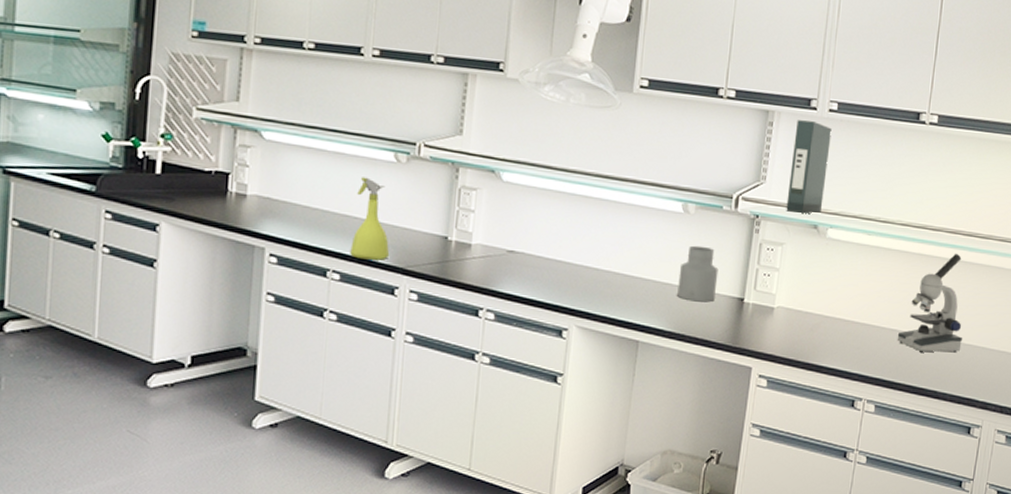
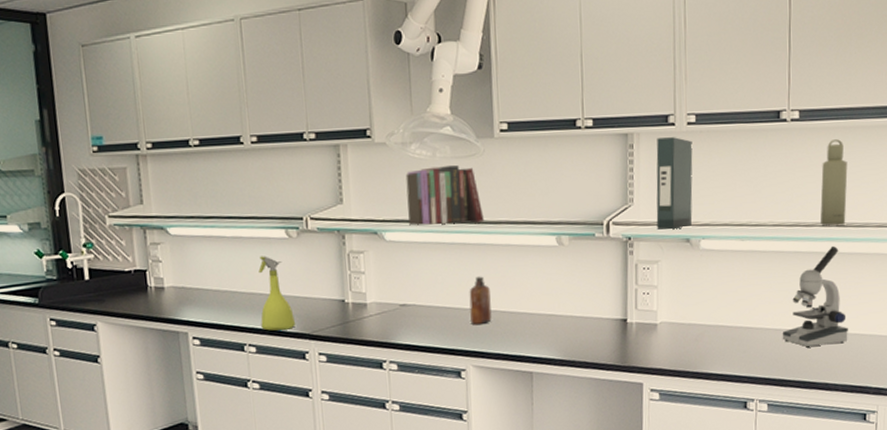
books: none [530,112,611,177] -> present [405,165,484,226]
flask: none [580,232,606,284] -> present [469,276,492,325]
jar: present [677,245,719,302] -> none [561,274,600,329]
bottle: none [947,149,979,234] -> present [820,139,848,226]

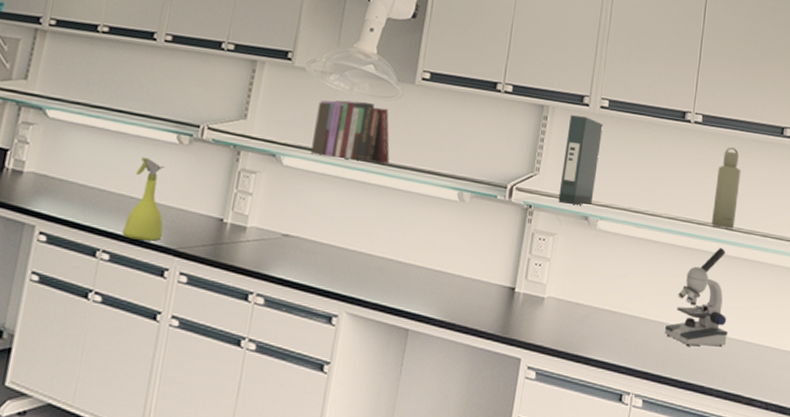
flask: present [469,276,492,325] -> none [354,218,381,270]

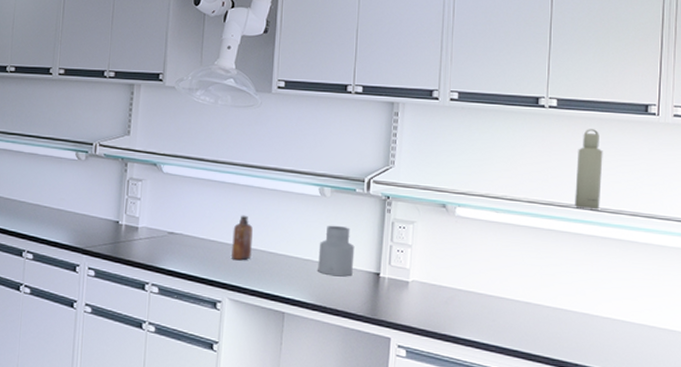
spray bottle: present [122,157,165,241] -> none [41,173,72,242]
books: present [311,100,390,165] -> none [186,112,255,167]
flask: none [354,218,381,270] -> present [231,215,253,261]
jar: none [449,233,491,291] -> present [318,225,355,277]
binder: present [558,115,603,206] -> none [415,109,454,194]
microscope: present [664,247,727,347] -> none [532,228,600,326]

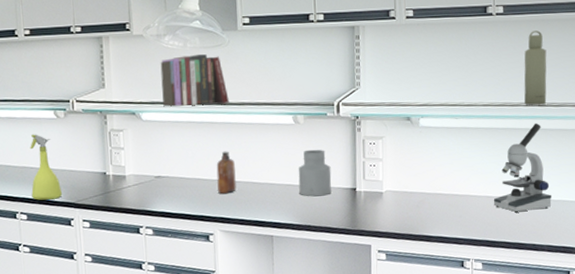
spray bottle: none [41,173,72,242] -> present [30,134,62,201]
books: none [186,112,255,167] -> present [160,54,229,107]
microscope: none [532,228,600,326] -> present [493,122,552,213]

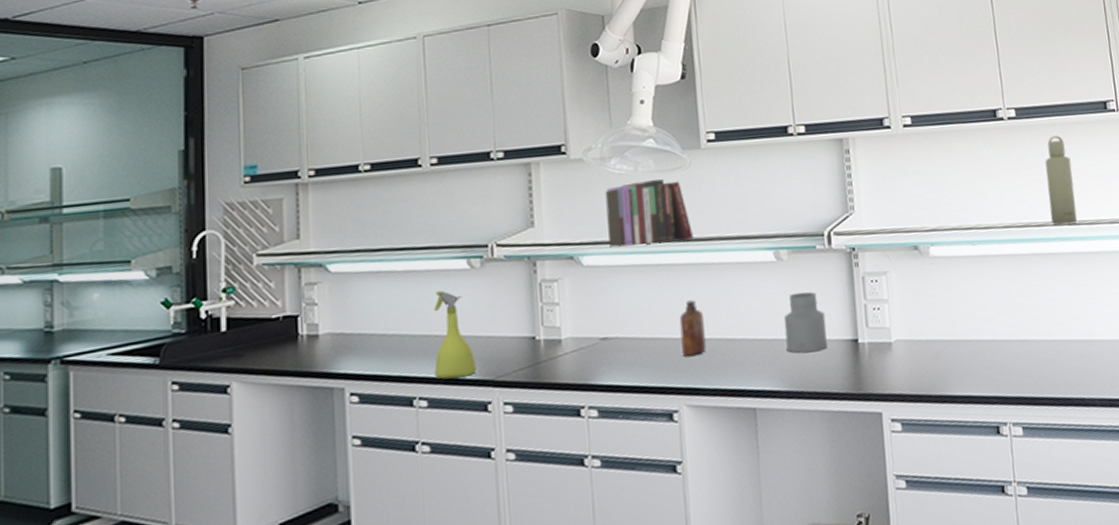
microscope: present [493,122,552,213] -> none [1027,245,1098,359]

